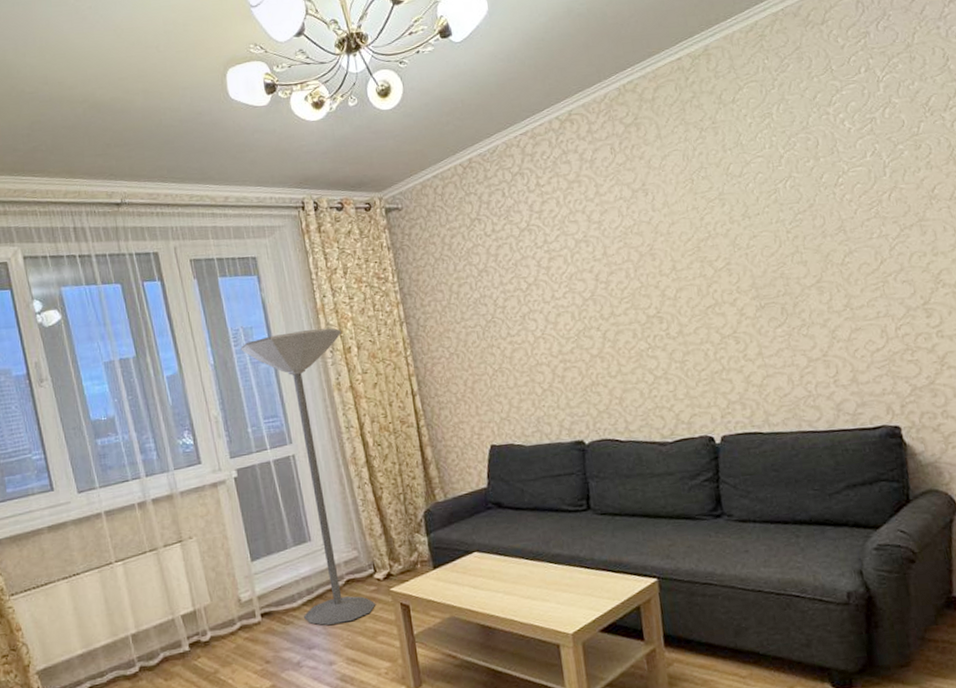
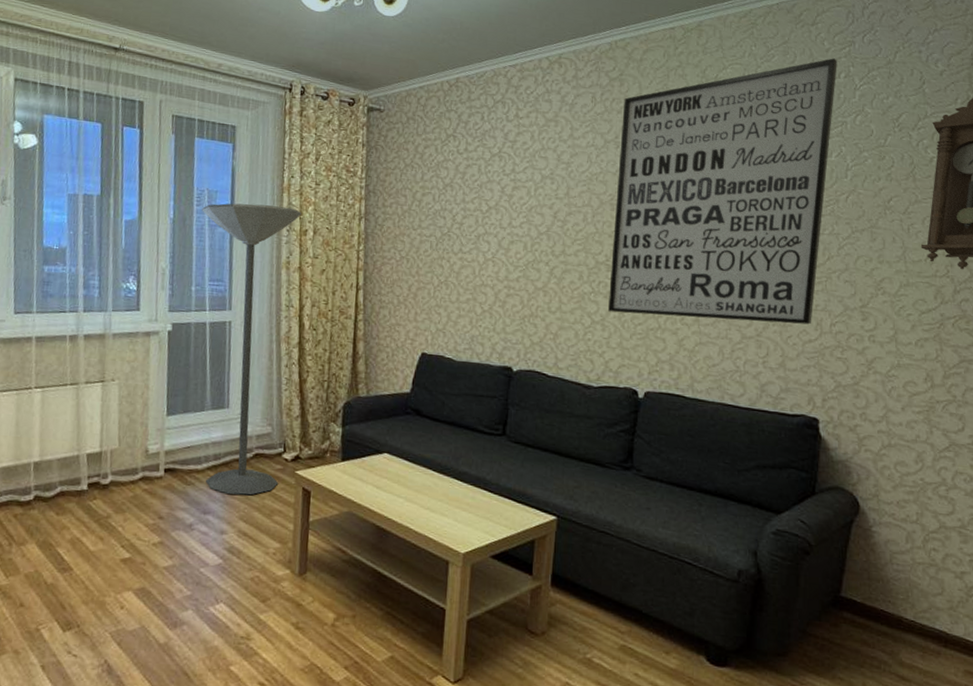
wall art: none [643,54,876,364] -> present [608,58,837,325]

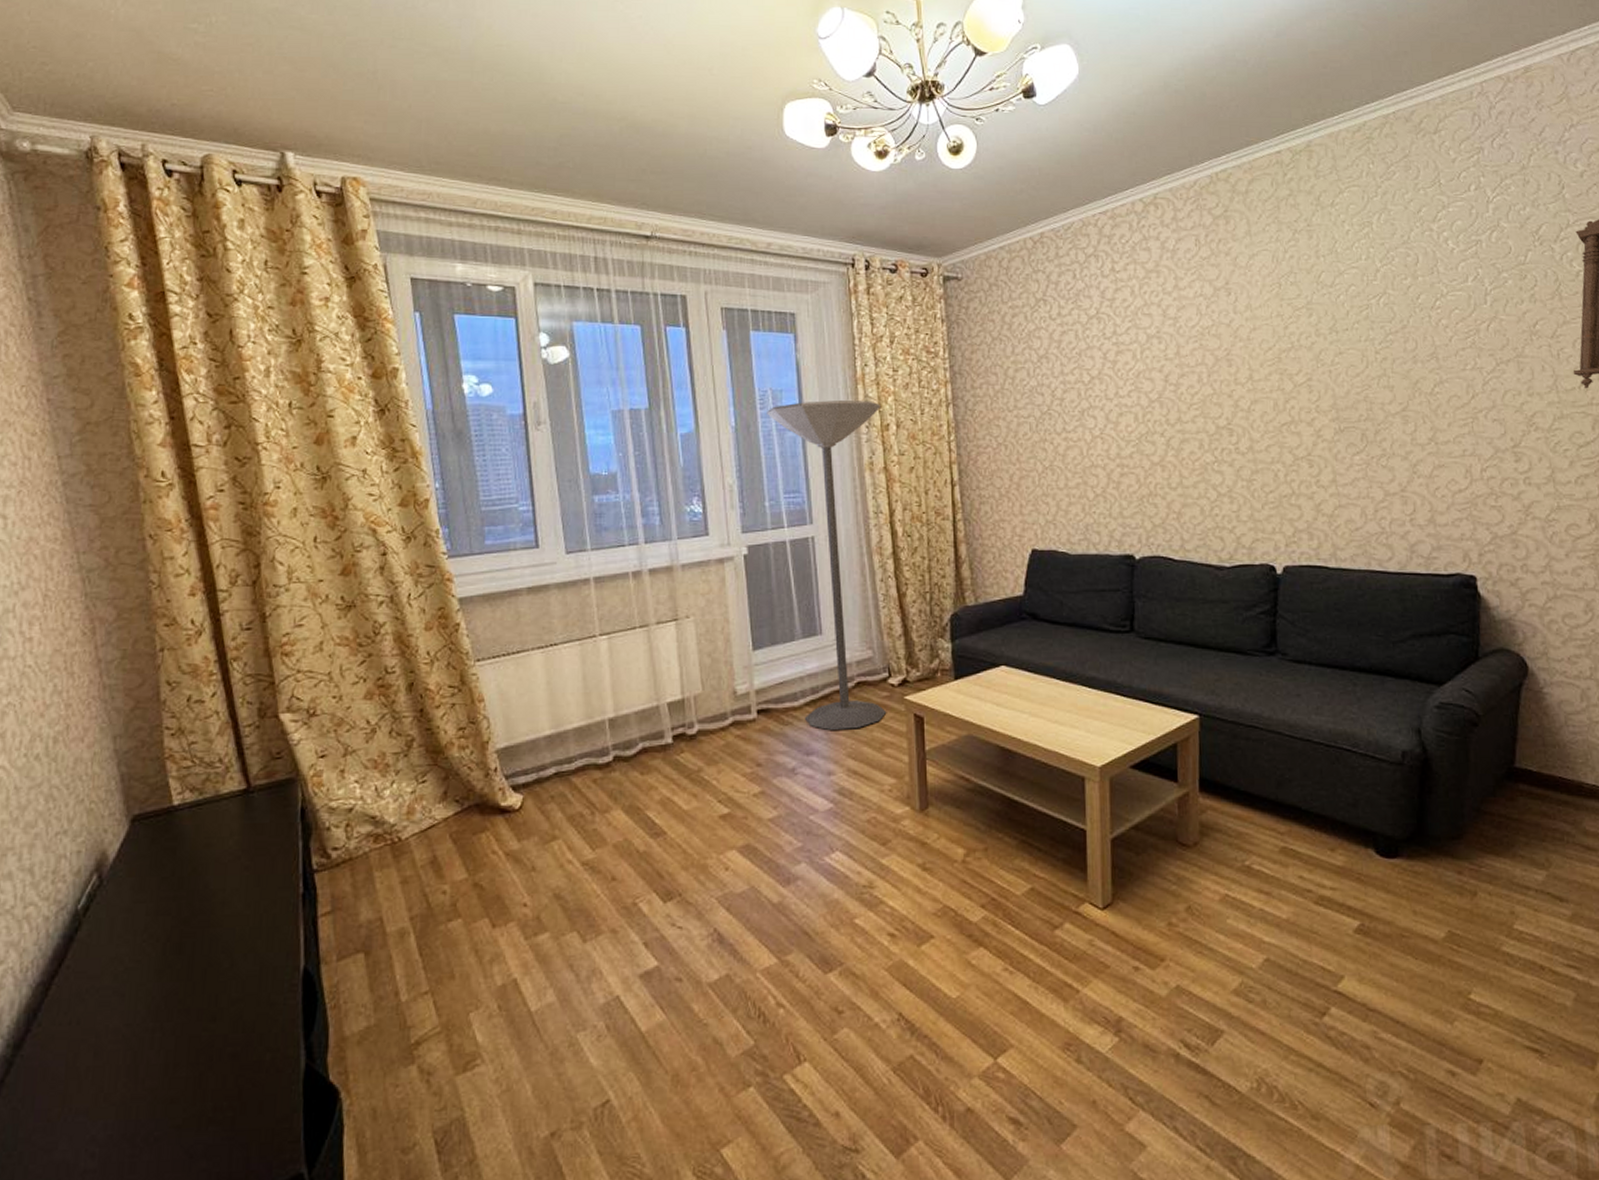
wall art: present [608,58,837,325] -> none [1231,169,1466,482]

